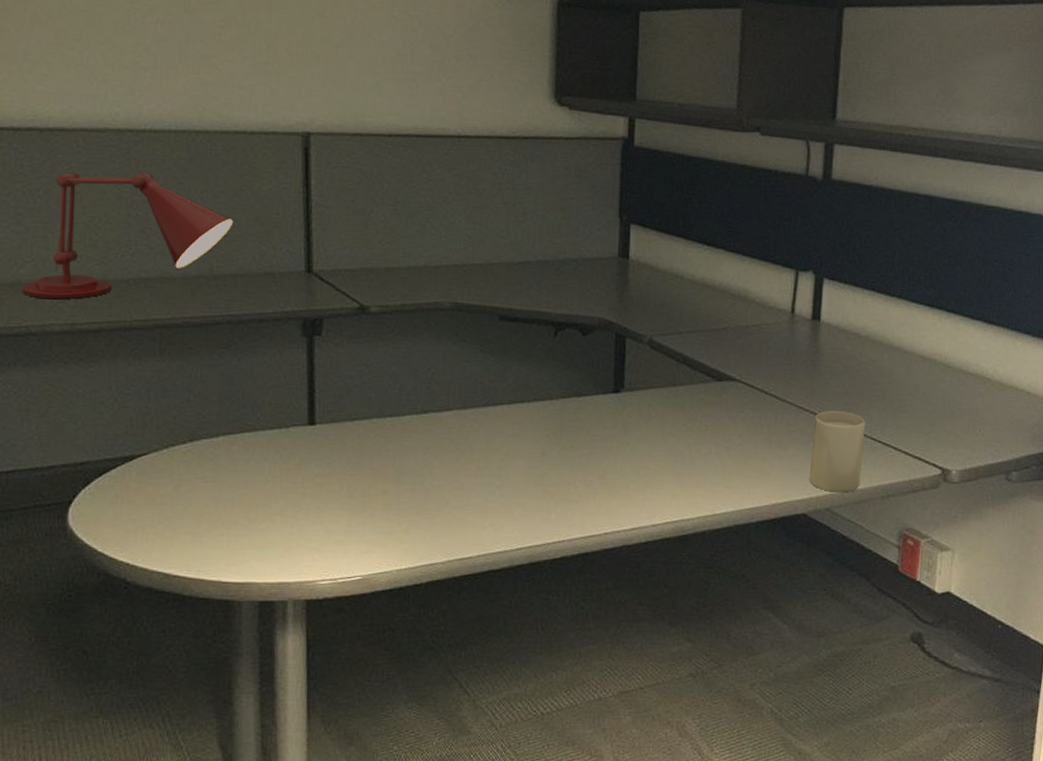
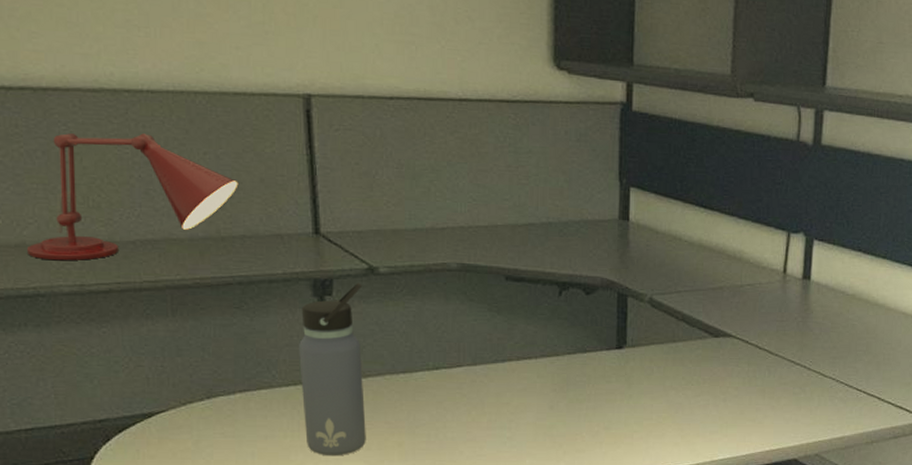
water bottle: none [284,322,353,504] -> present [298,282,366,456]
mug: present [809,410,865,493] -> none [800,364,852,440]

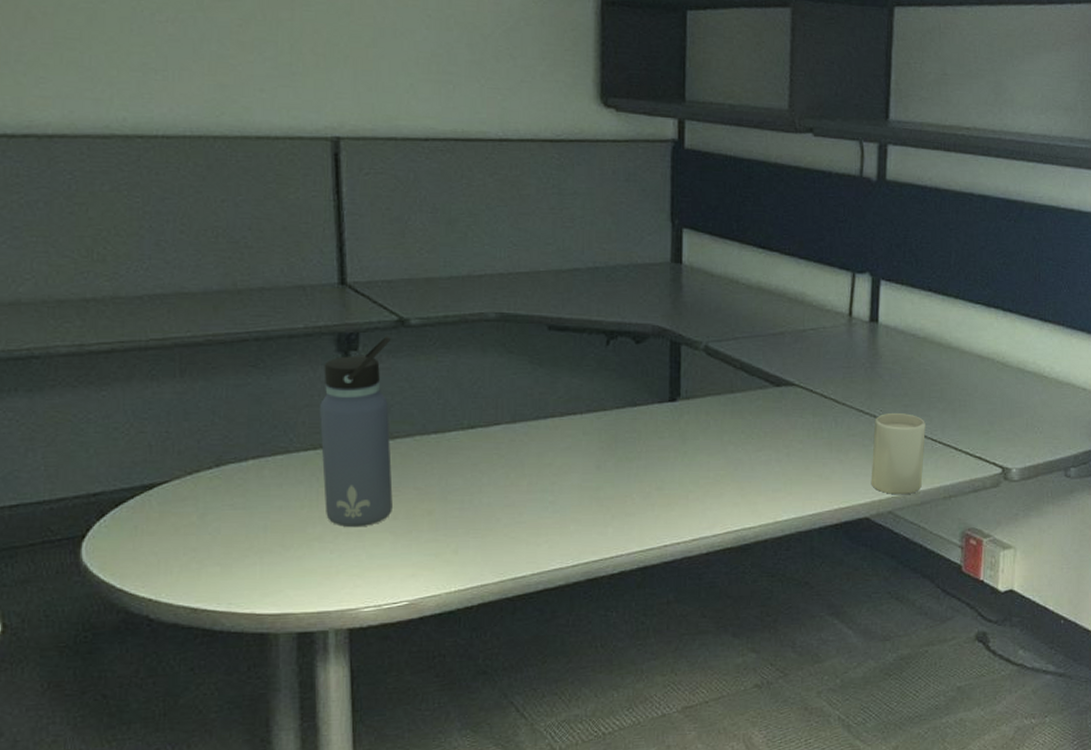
desk lamp: present [26,133,238,261] -> none [21,181,258,319]
mug: none [800,364,852,440] -> present [871,412,925,495]

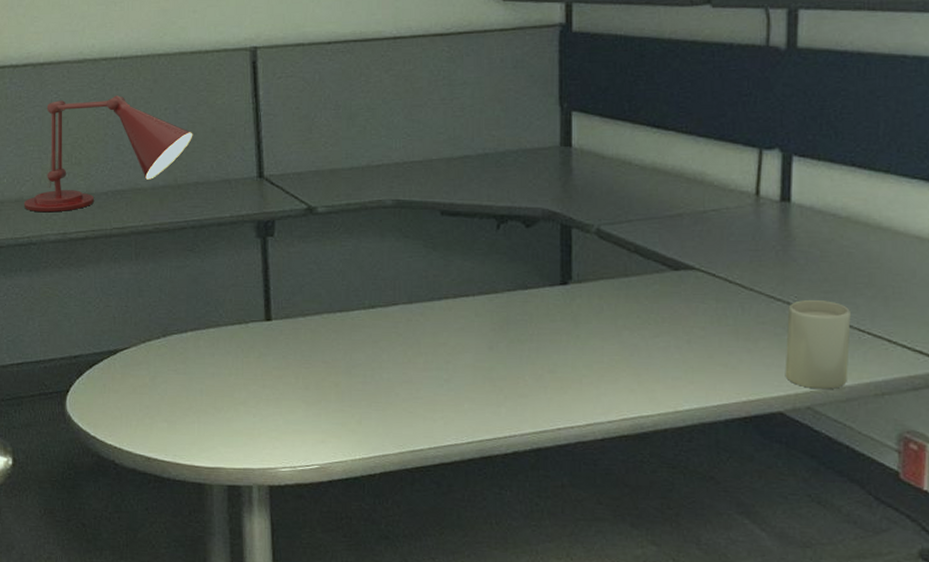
desk lamp: none [21,181,258,319] -> present [23,95,193,213]
water bottle: present [319,336,393,528] -> none [242,223,304,395]

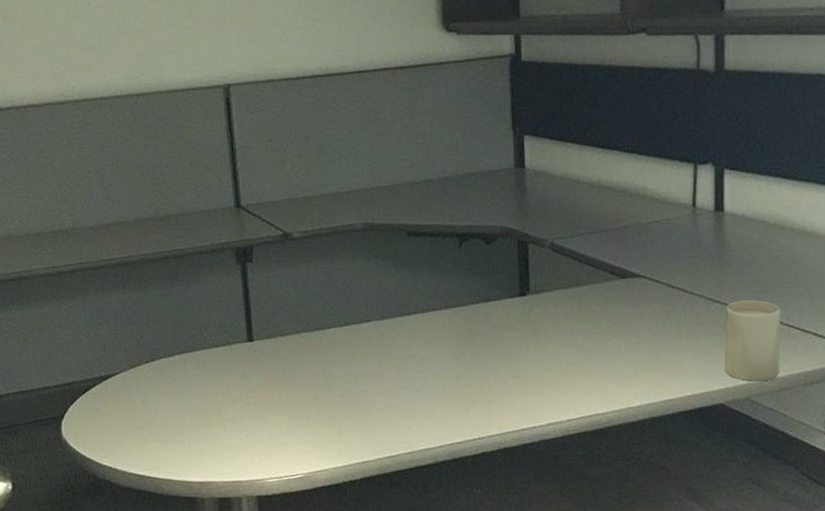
desk lamp: present [23,95,193,213] -> none [13,134,173,248]

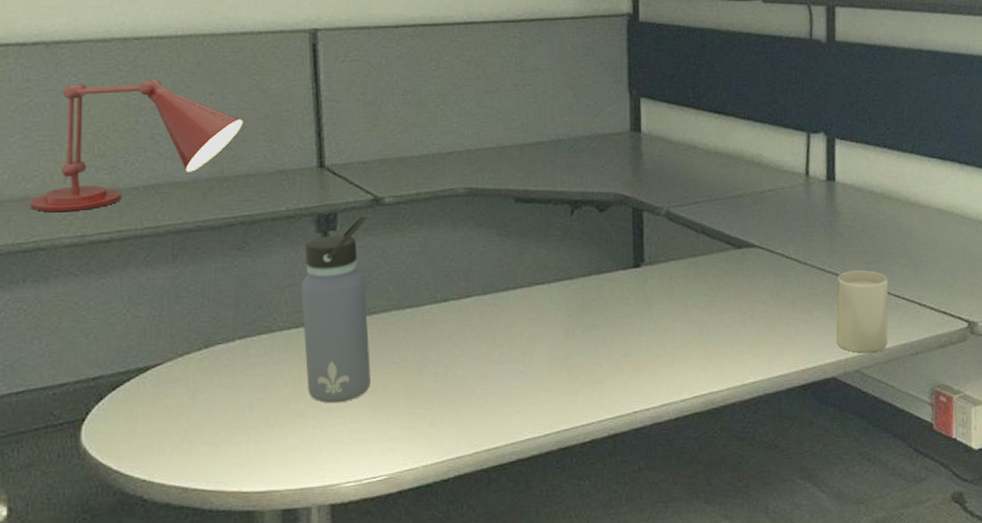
desk lamp: none [13,134,173,248] -> present [29,79,244,213]
water bottle: none [225,248,287,411] -> present [300,215,371,404]

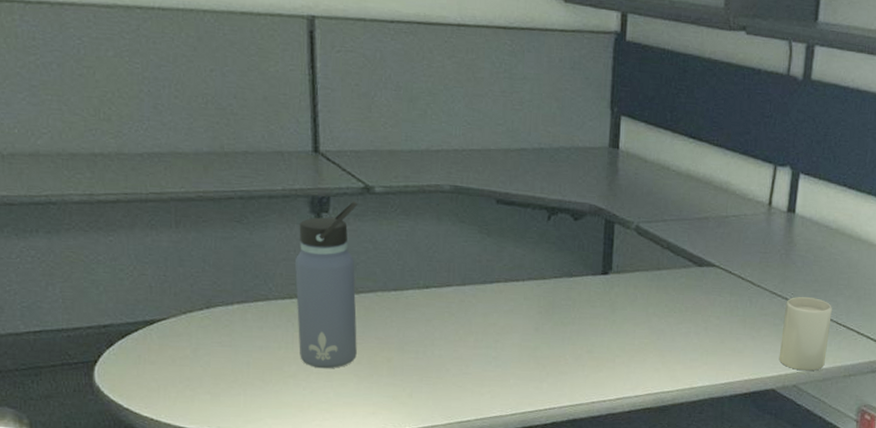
desk lamp: present [29,79,244,213] -> none [40,47,243,171]

